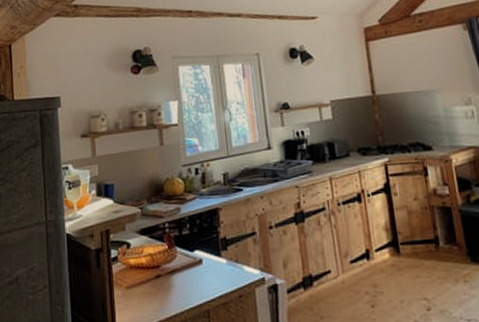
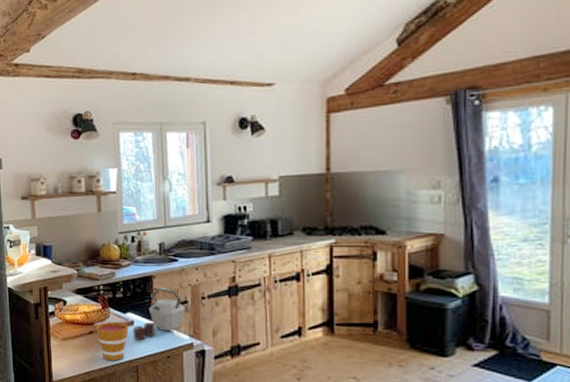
cup: none [159,261,198,307] -> present [92,321,129,361]
kettle: none [201,220,254,281] -> present [132,288,186,341]

